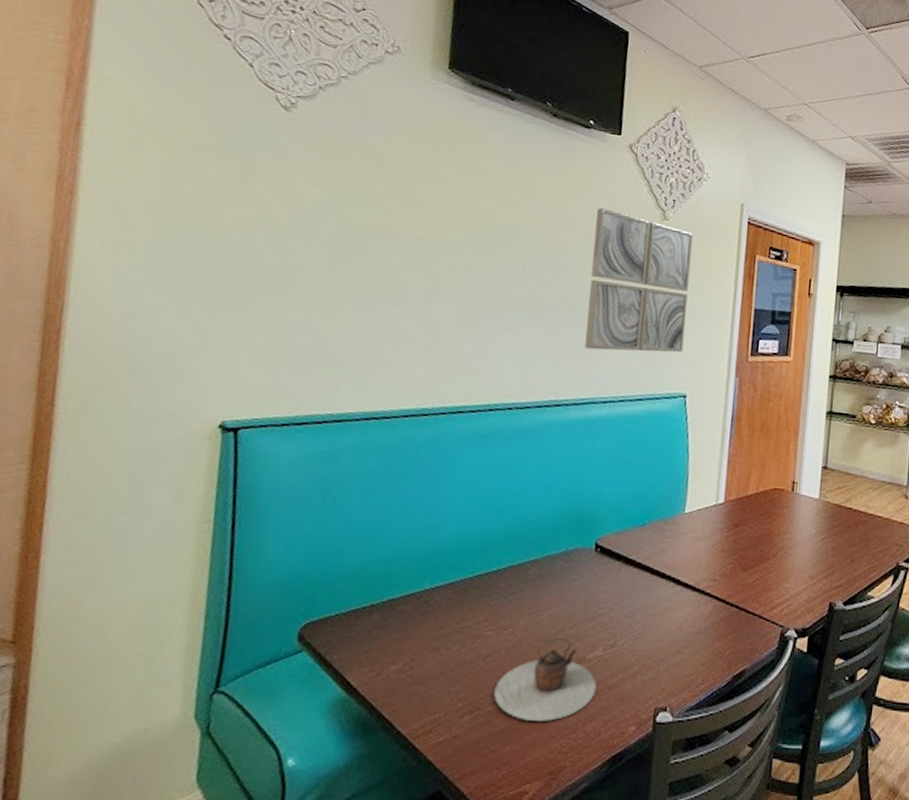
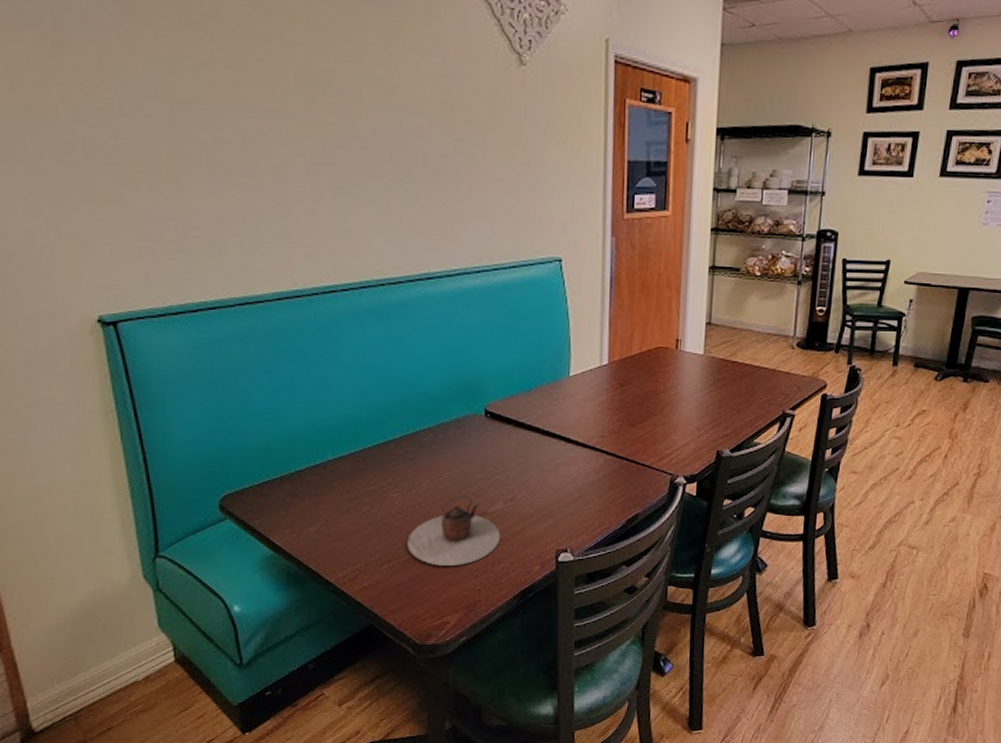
wall art: present [585,208,693,353] -> none [445,56,555,218]

